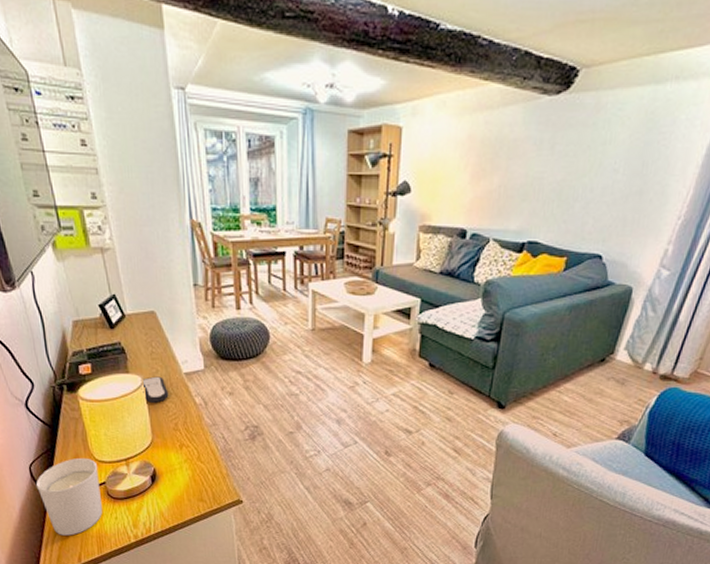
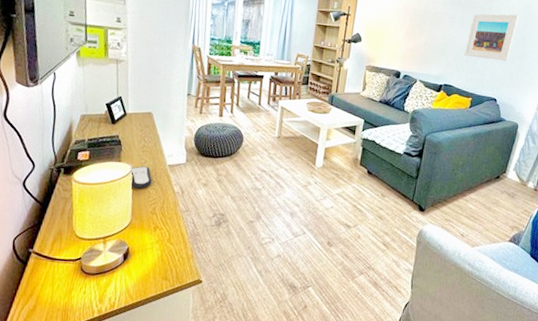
candle holder: present [35,457,102,536] -> none [15,234,78,308]
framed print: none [556,128,639,201] -> present [464,13,520,62]

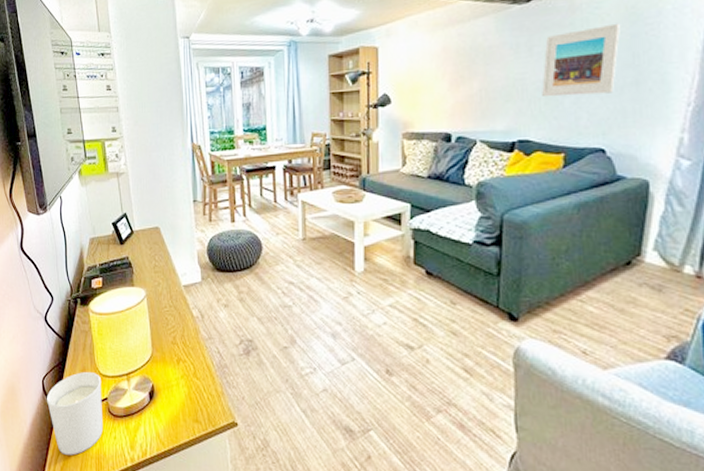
candle holder: none [15,234,78,308] -> present [46,371,102,456]
remote control: present [129,166,152,189] -> none [144,289,169,316]

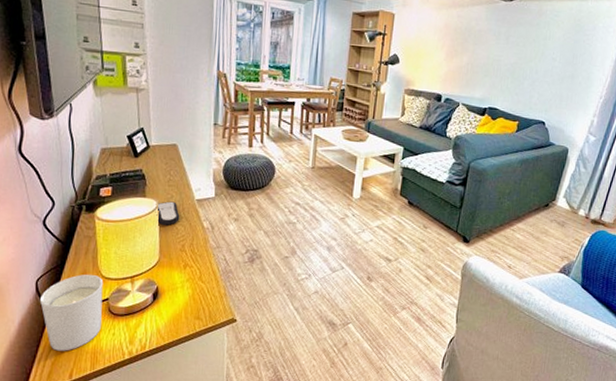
remote control: none [144,289,169,316] -> present [155,201,180,225]
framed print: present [542,23,621,97] -> none [510,30,570,82]

